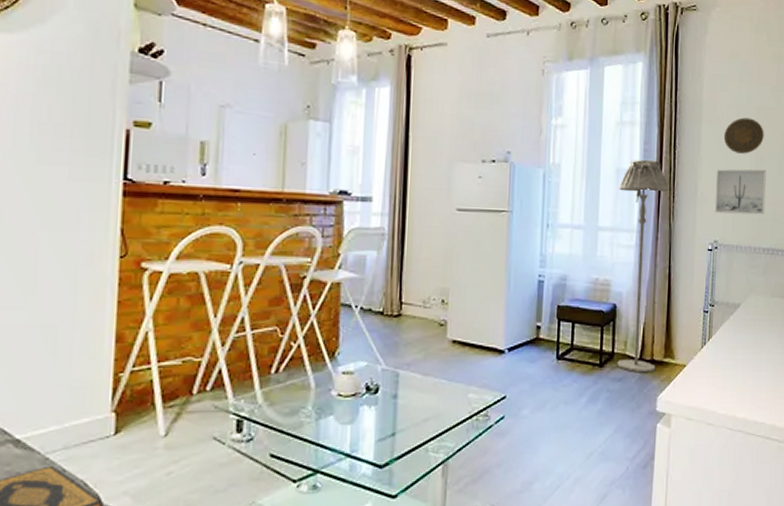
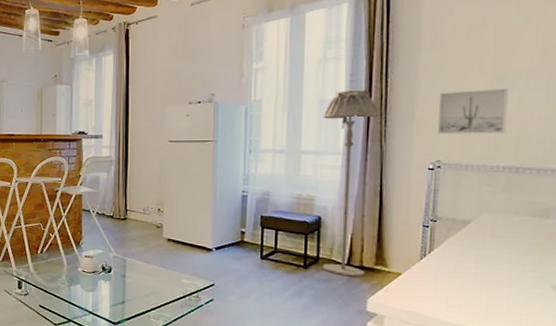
decorative plate: present [723,117,764,154] -> none [448,39,505,75]

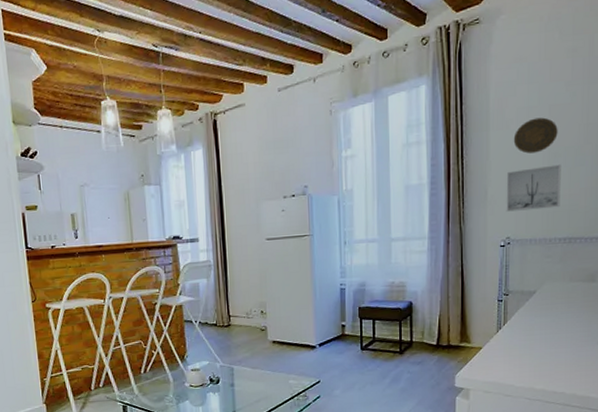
floor lamp: present [322,89,379,278] -> none [409,172,457,357]
decorative plate: none [448,39,505,75] -> present [513,117,558,154]

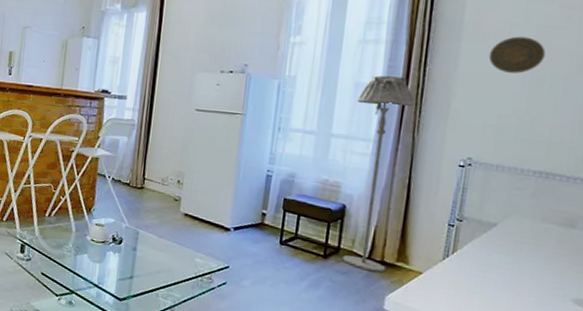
floor lamp: none [409,172,457,357] -> present [342,75,415,273]
wall art: present [506,164,561,212] -> none [470,87,545,137]

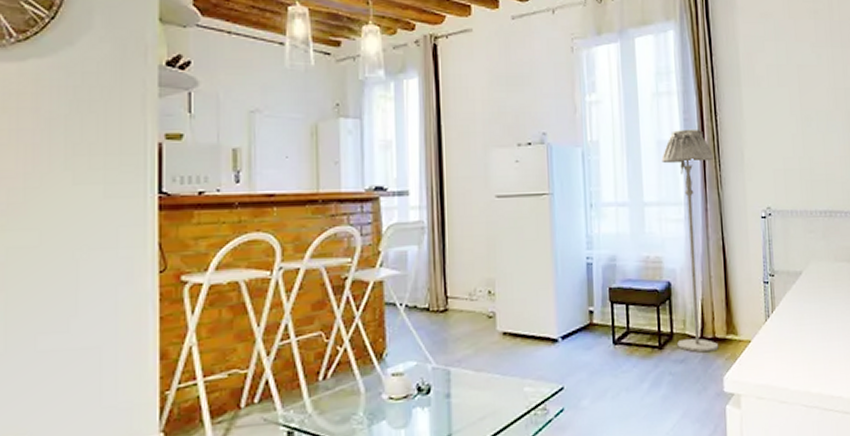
decorative plate: present [488,36,546,74] -> none [765,77,808,115]

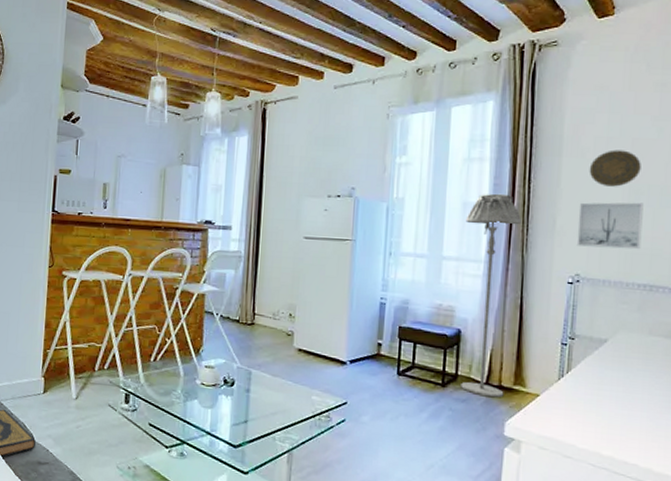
wall art: none [761,129,818,178] -> present [576,202,644,250]
decorative plate: none [765,77,808,115] -> present [589,150,641,187]

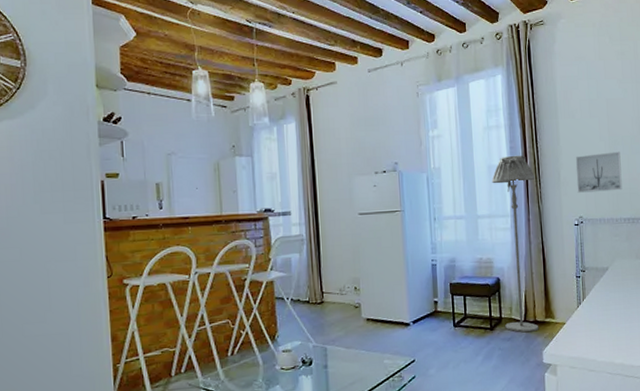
decorative plate: present [589,150,641,187] -> none [579,109,615,141]

